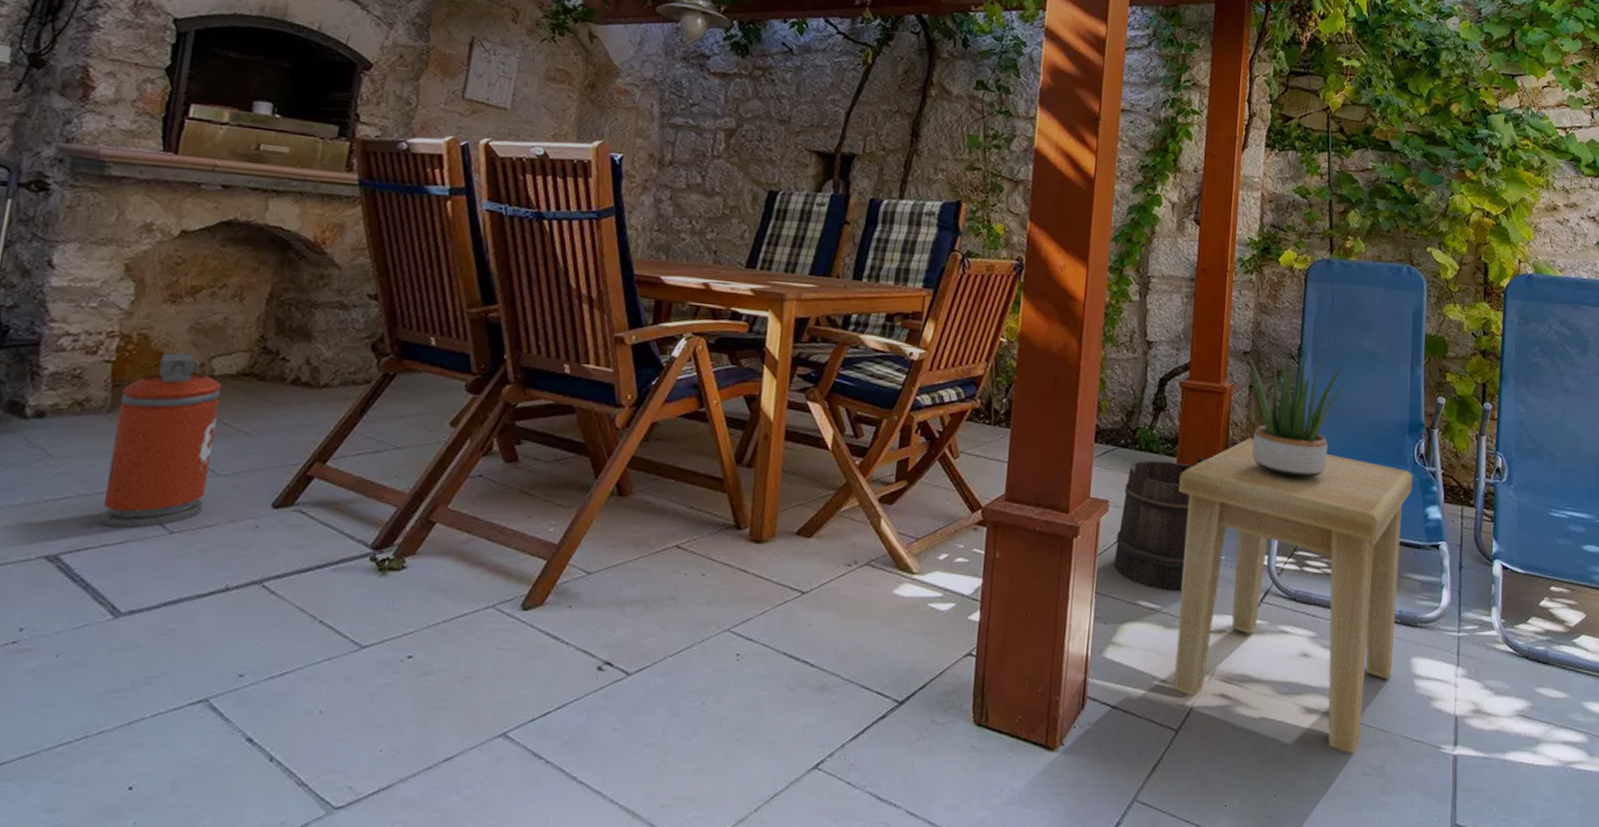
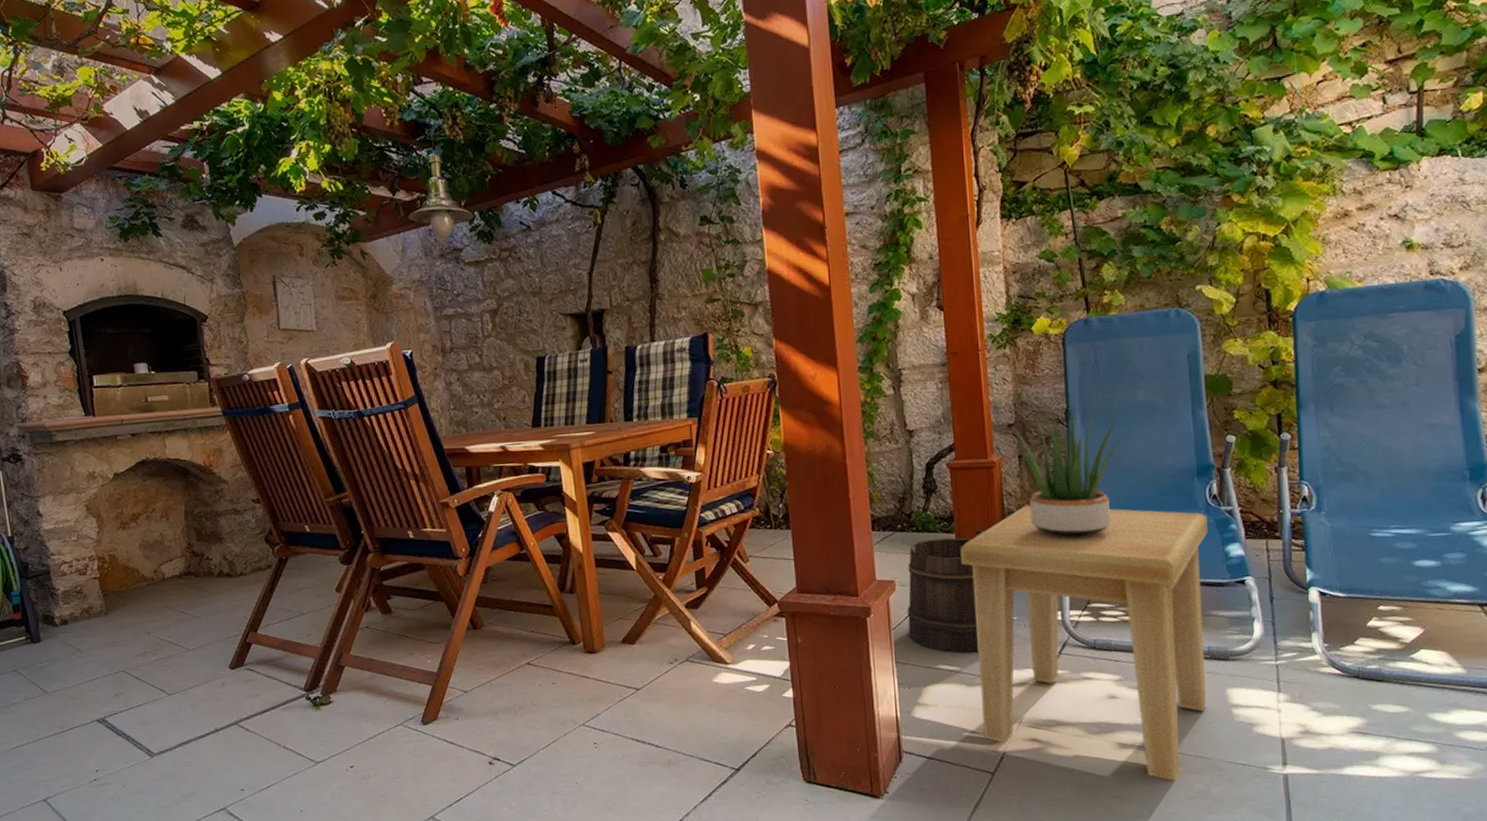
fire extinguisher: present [100,352,222,529] -> none [110,563,185,696]

